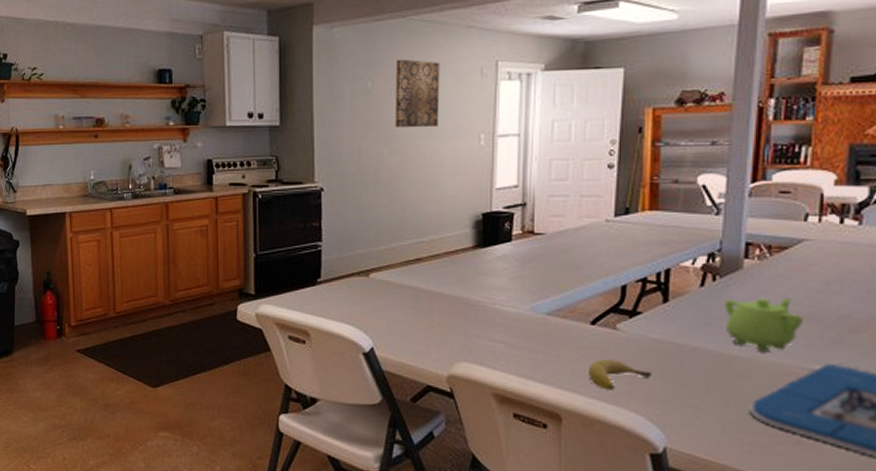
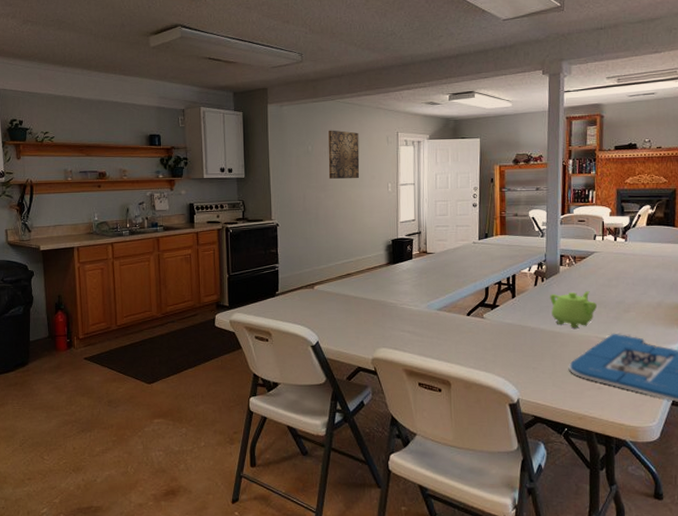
fruit: present [589,358,651,390] -> none [467,339,507,361]

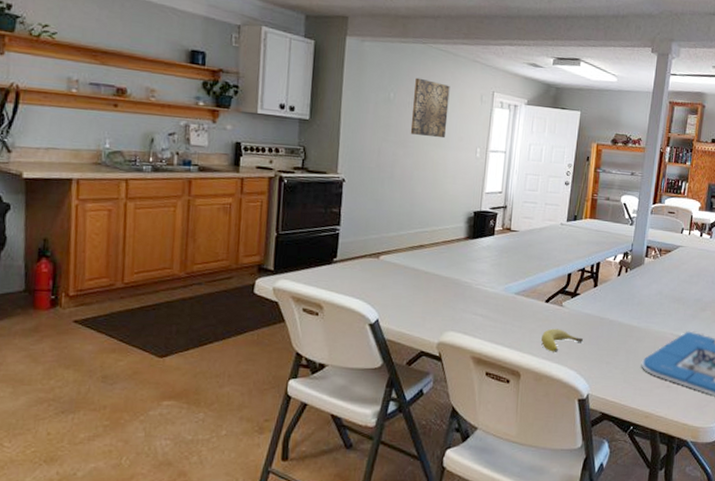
fruit: none [467,339,507,361] -> present [541,328,583,352]
teapot: present [550,291,597,329] -> none [631,285,676,324]

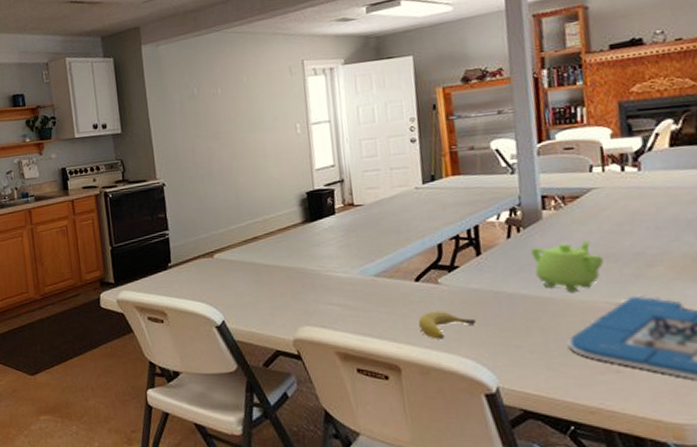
wall art: present [410,77,450,139] -> none [216,66,259,125]
teapot: none [631,285,676,324] -> present [531,241,603,292]

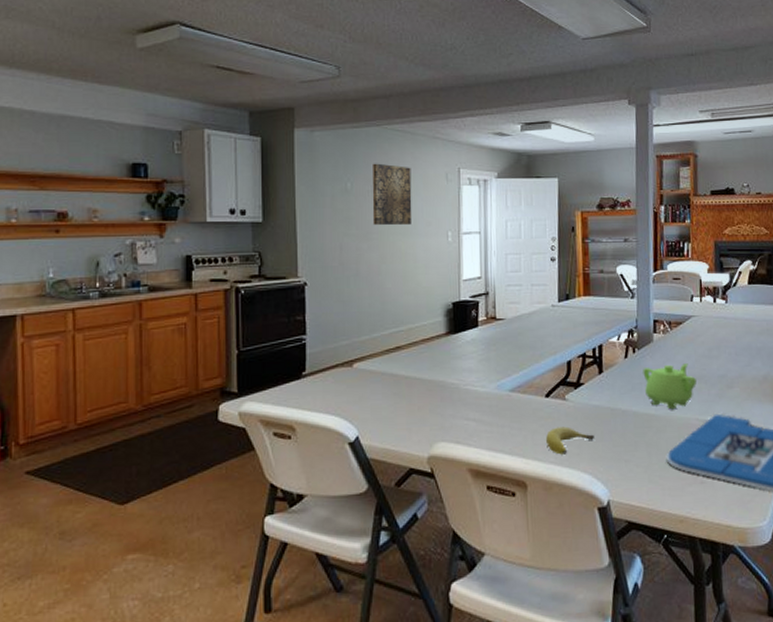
wall art: none [216,66,259,125] -> present [372,163,412,226]

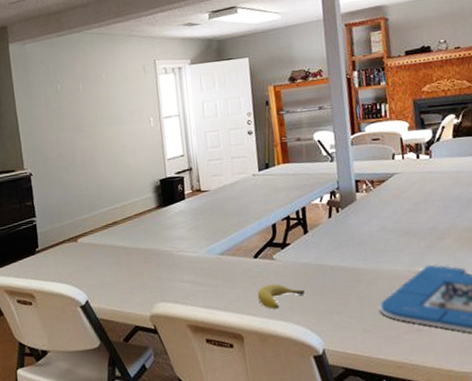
wall art: present [372,163,412,226] -> none [78,64,117,119]
teapot: present [643,363,697,410] -> none [348,219,405,264]

